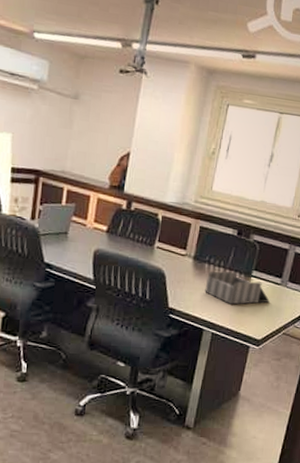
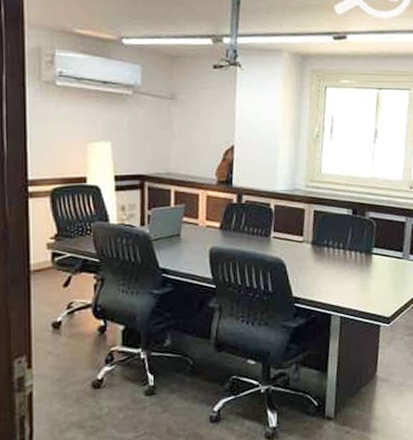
desk organizer: present [205,271,270,305] -> none [327,251,394,285]

